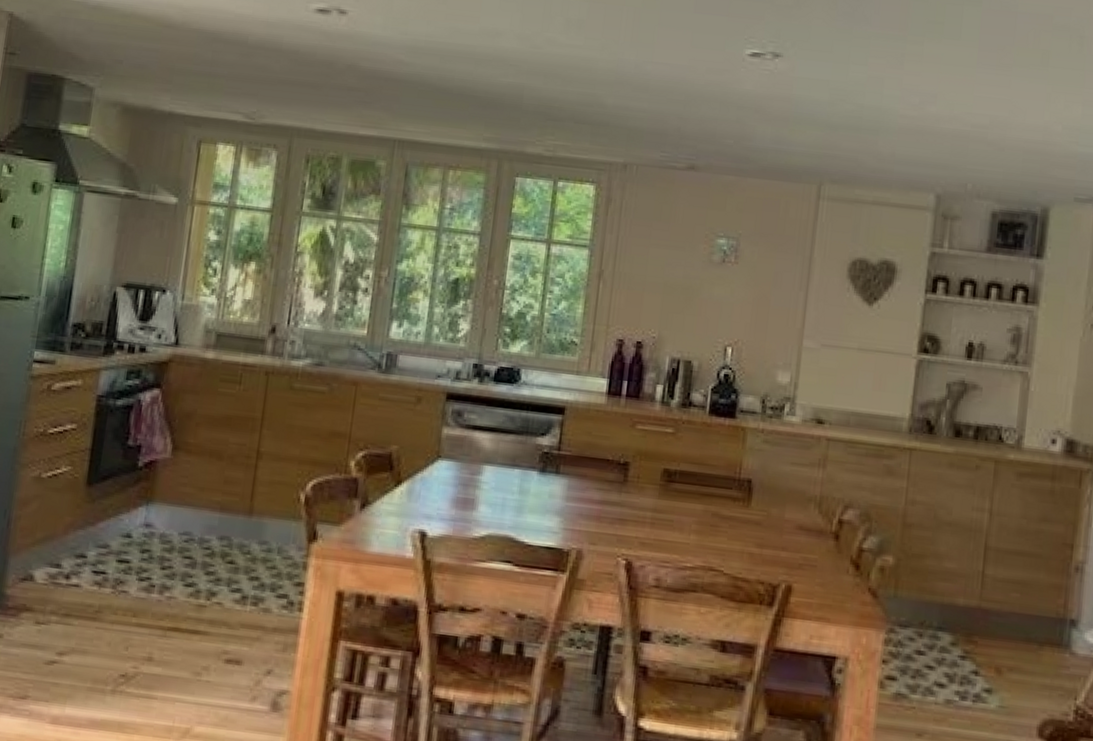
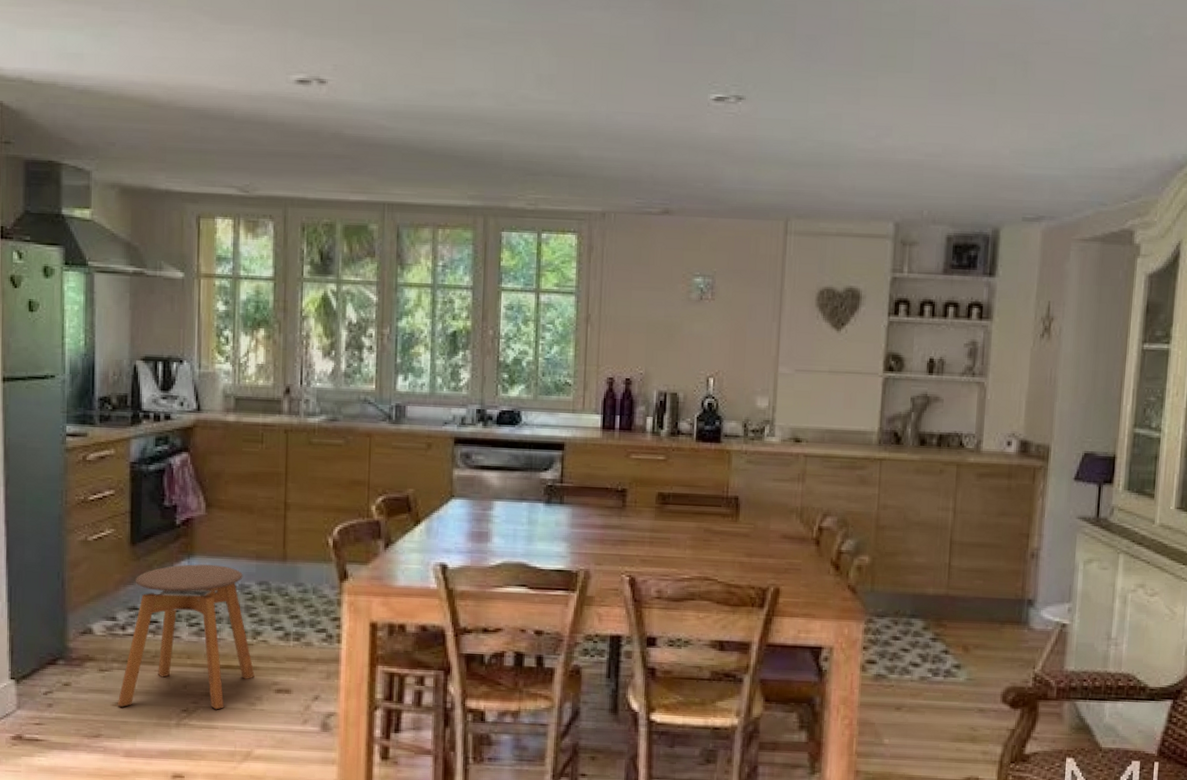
stool: none [51,511,204,678] -> present [118,564,255,710]

